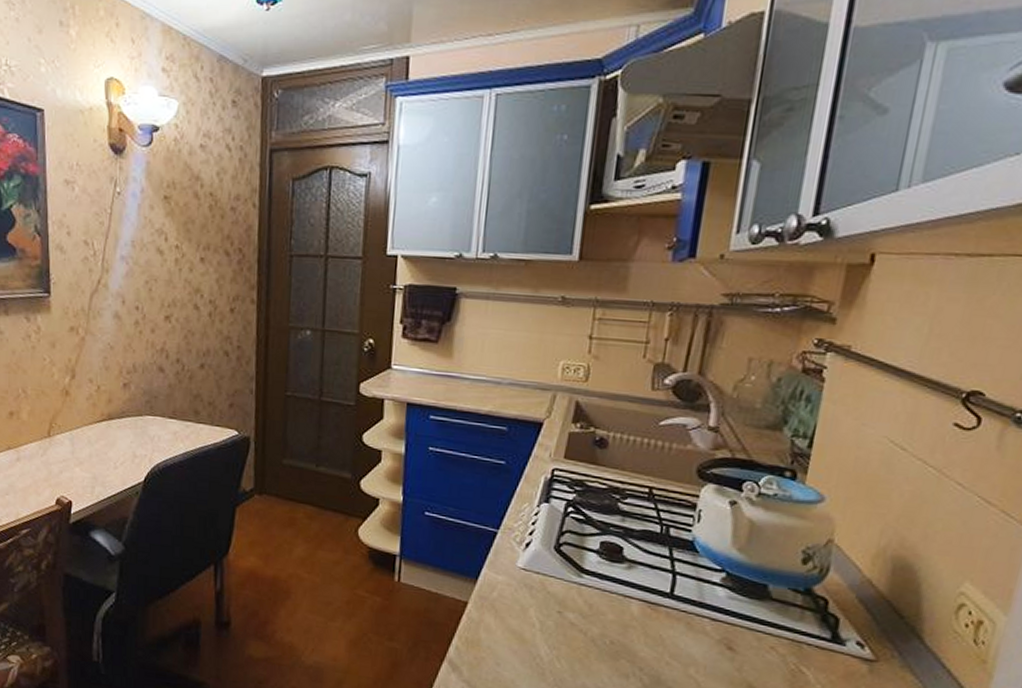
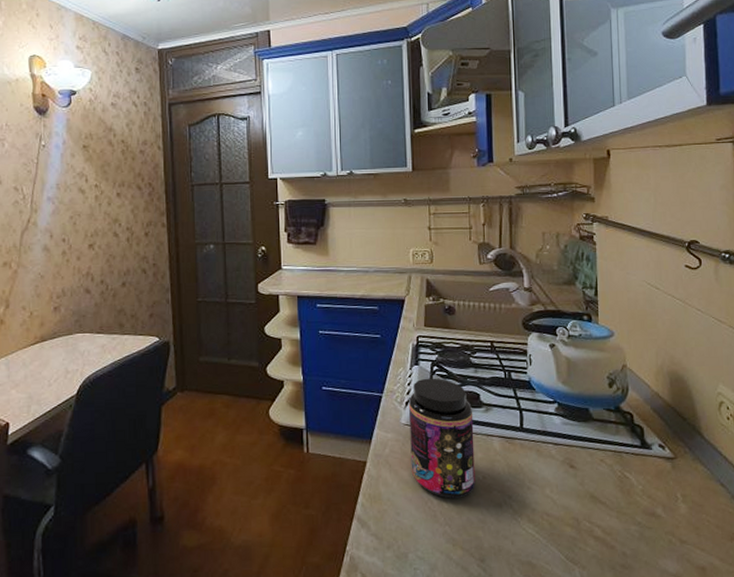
jar: none [521,519,611,660] -> present [409,378,475,499]

